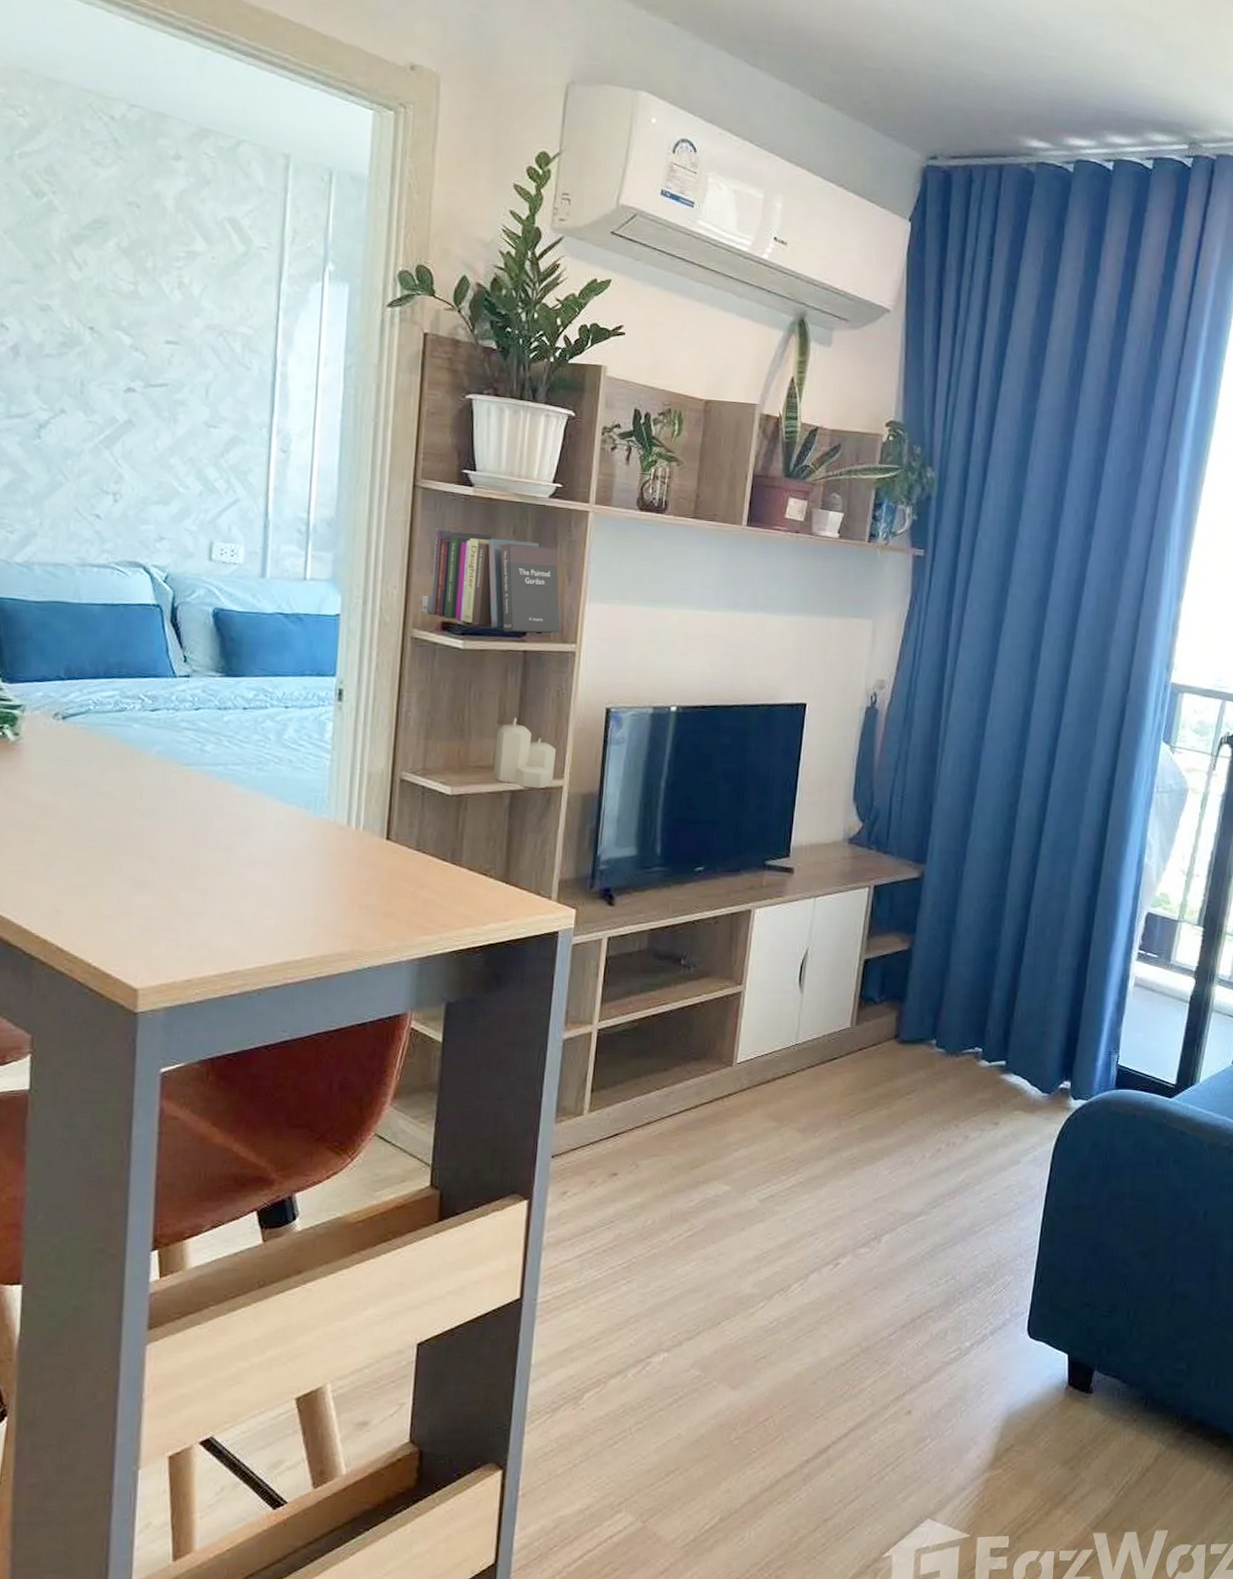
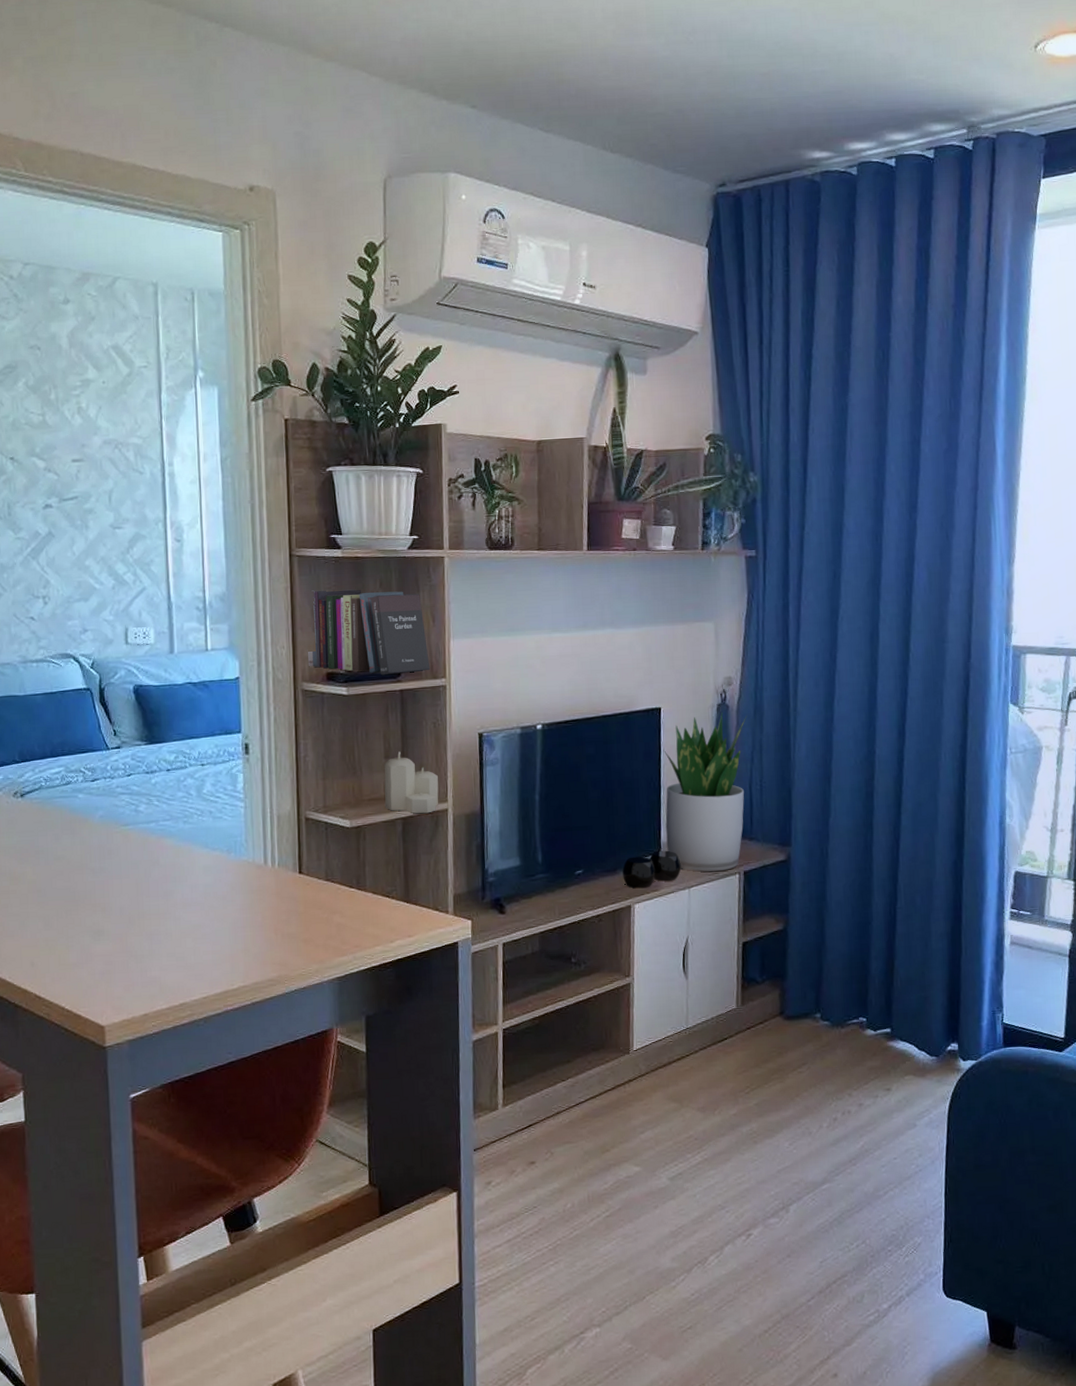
speaker: none [746,855,810,893] -> present [622,850,681,889]
planter: none [796,715,896,883] -> present [664,711,747,872]

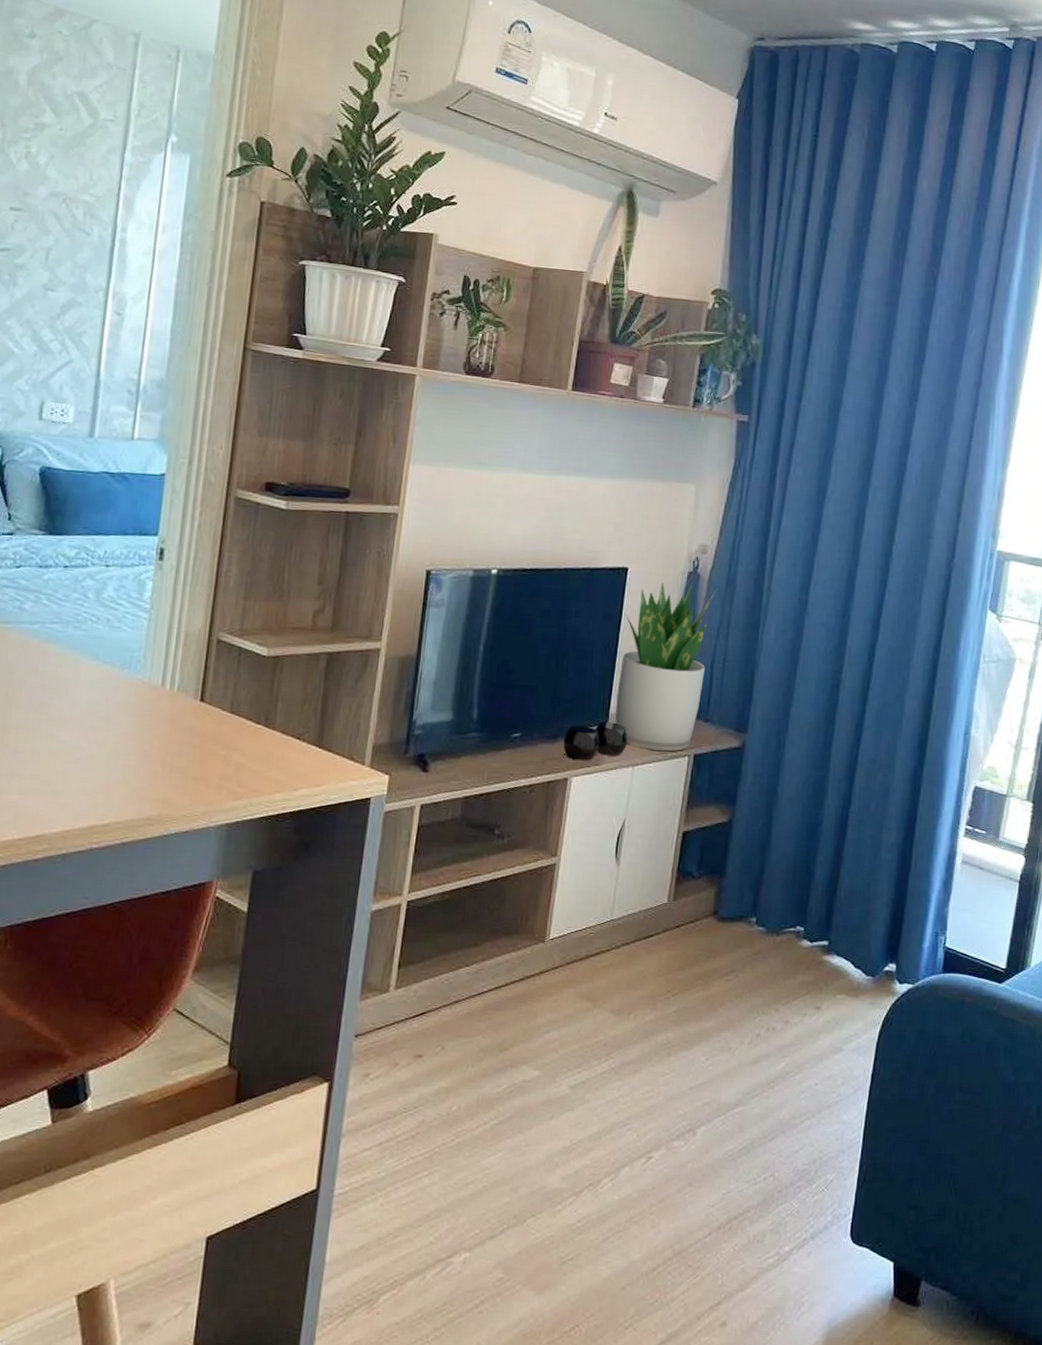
books: present [307,589,430,676] -> none [246,390,384,496]
candle: present [384,751,439,814] -> none [309,579,376,651]

